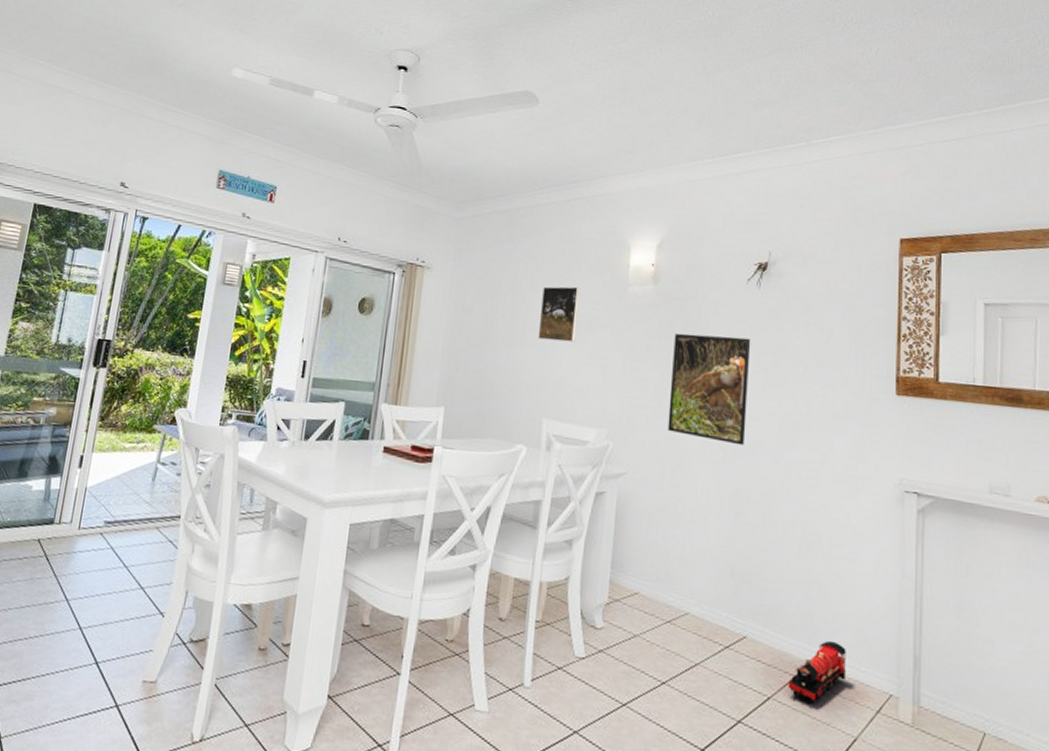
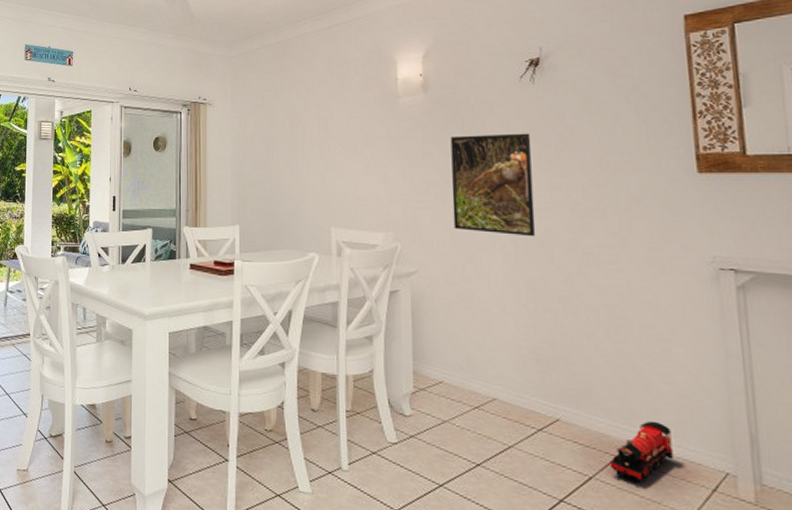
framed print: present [537,286,581,343] -> none [316,104,353,156]

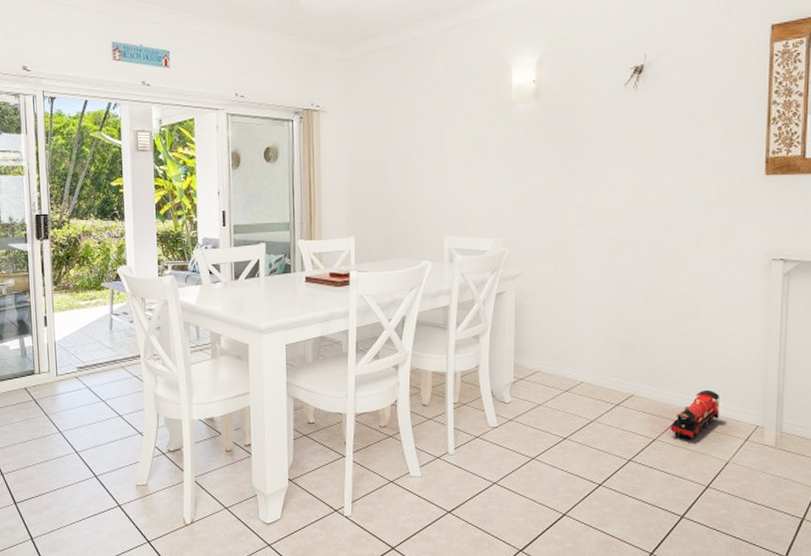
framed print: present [450,133,536,237] -> none [557,140,630,237]

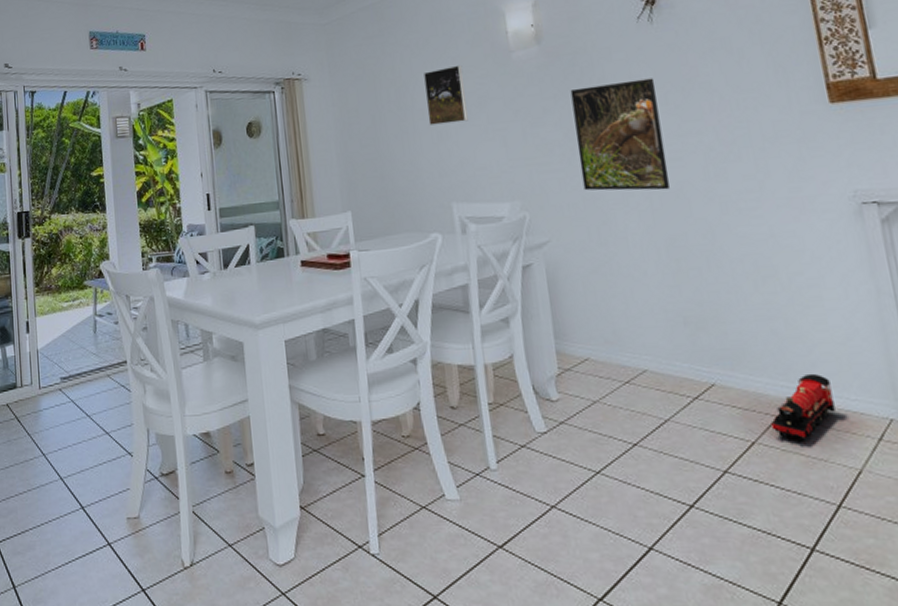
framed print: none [432,111,468,165] -> present [424,64,468,125]
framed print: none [557,140,630,237] -> present [570,78,670,191]

